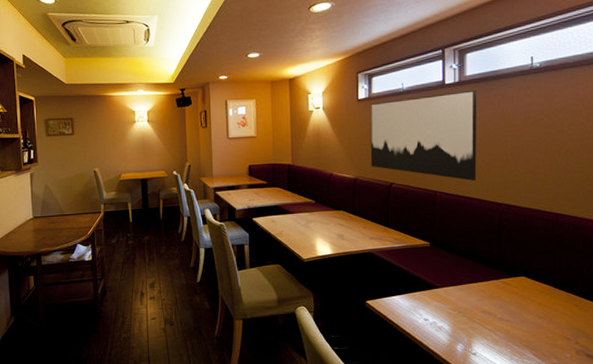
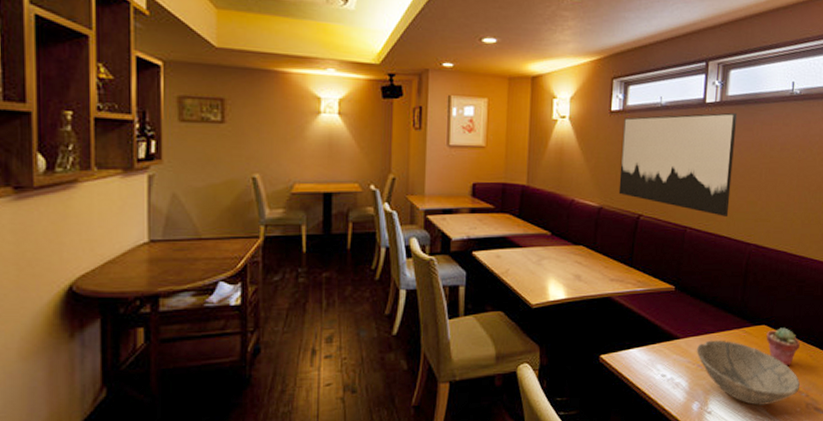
bowl: none [456,289,567,350] -> present [696,340,800,405]
potted succulent: none [526,279,564,315] -> present [766,327,800,366]

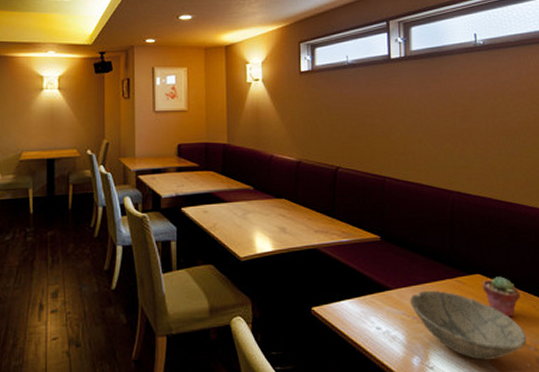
wall art: present [618,112,737,217] -> none [313,66,427,165]

